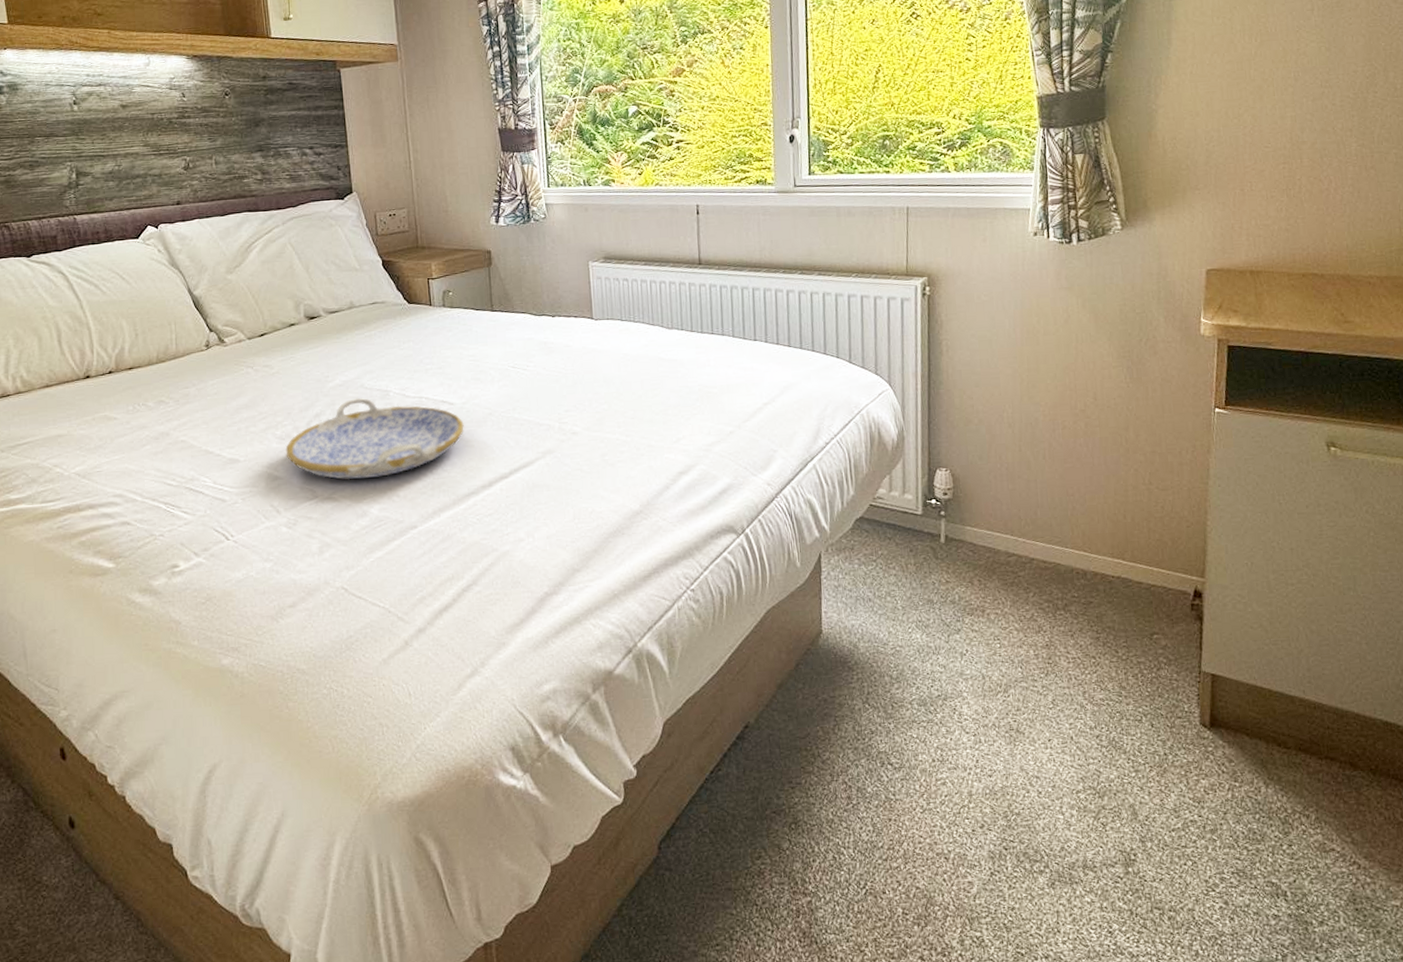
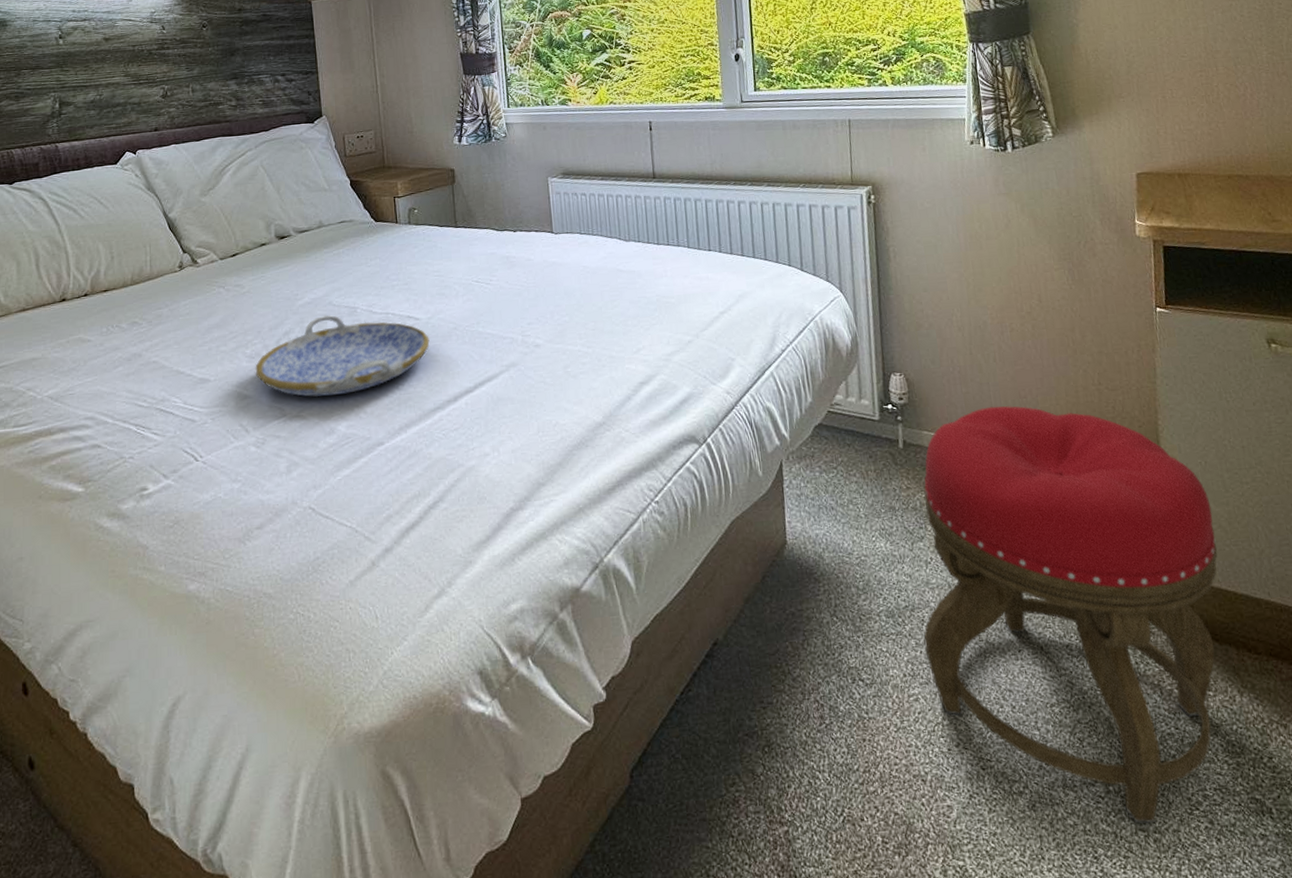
stool: none [954,503,1256,902] -> present [923,406,1218,823]

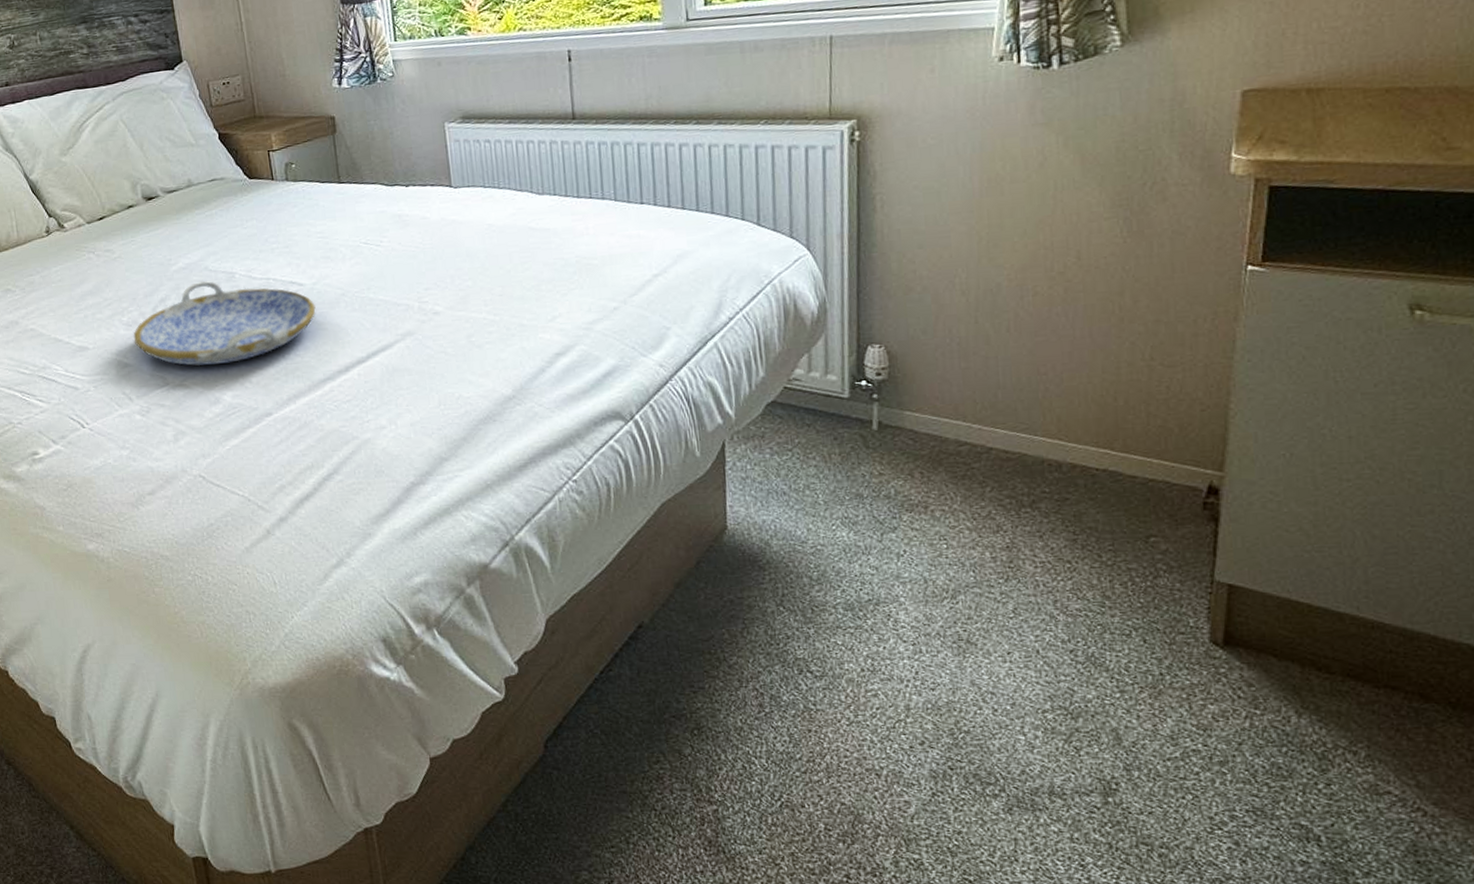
stool: present [923,406,1218,823] -> none [888,384,1293,837]

